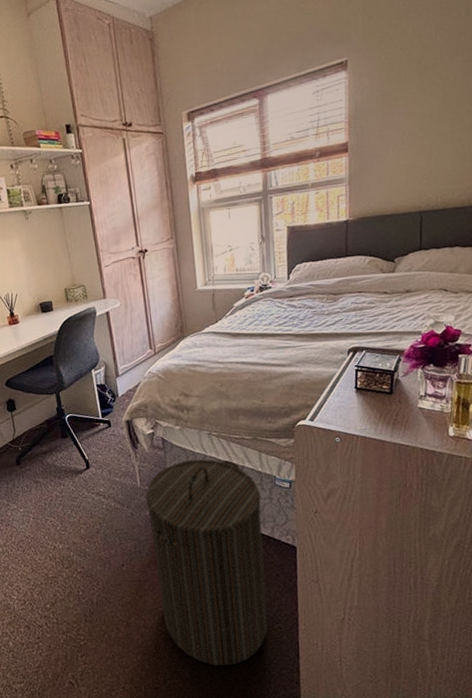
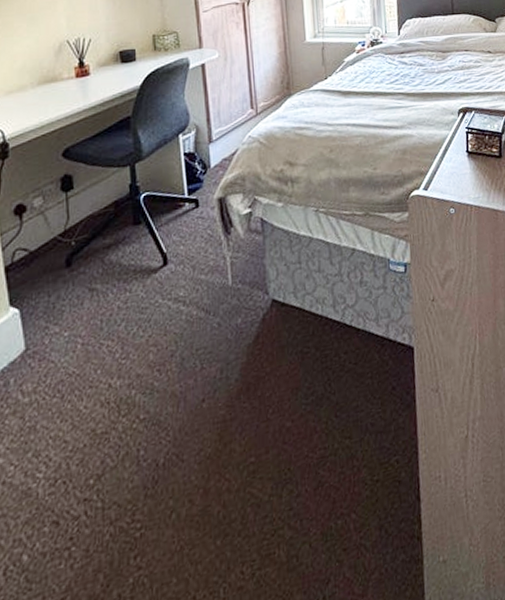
laundry hamper: present [146,459,268,666] -> none [238,242,383,534]

